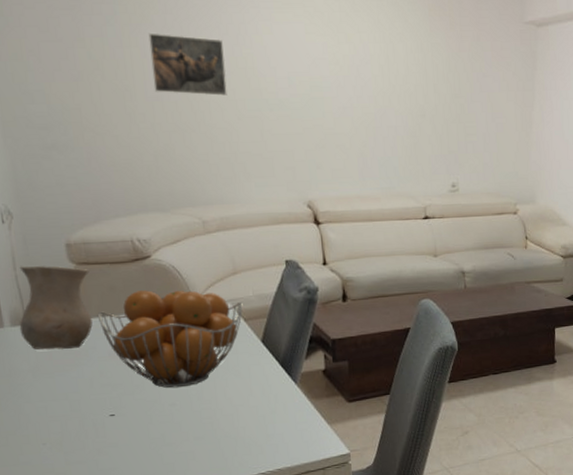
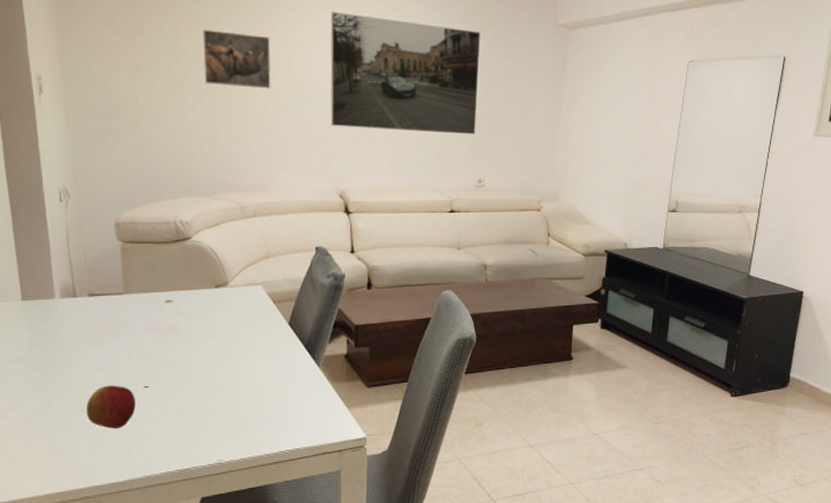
vase: present [19,265,93,350] -> none [68,242,135,322]
apple: none [48,415,103,461] -> present [87,385,136,429]
fruit basket: present [97,290,243,388] -> none [139,270,273,364]
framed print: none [287,12,447,138] -> present [330,12,481,135]

